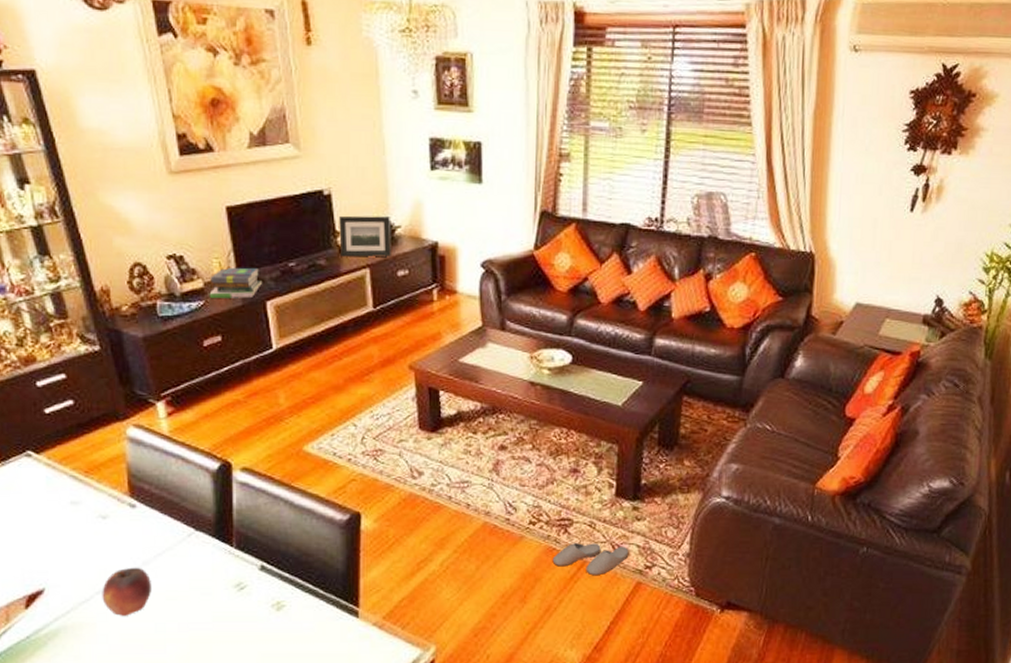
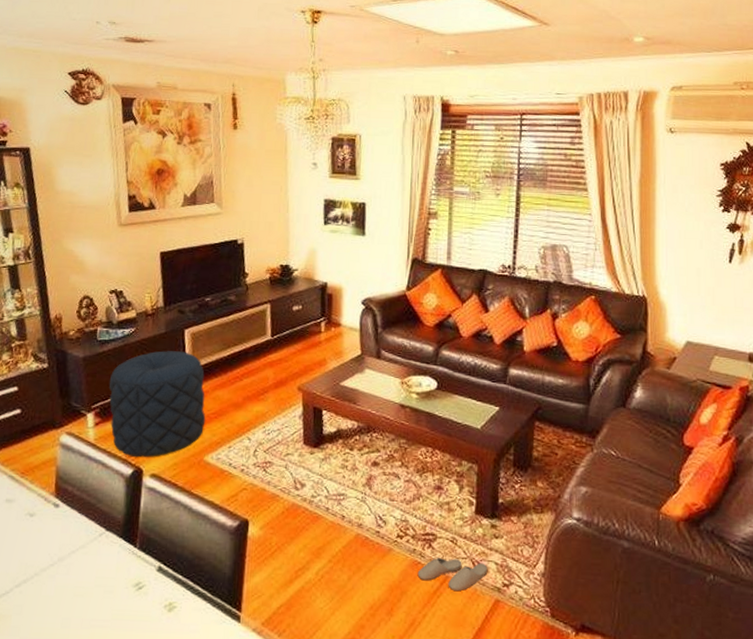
fruit: present [102,567,151,616] -> none [19,563,64,610]
pouf: none [179,327,301,449] -> present [108,351,206,457]
books: present [209,267,262,299] -> none [139,301,183,327]
picture frame: present [339,215,391,257] -> none [247,260,290,294]

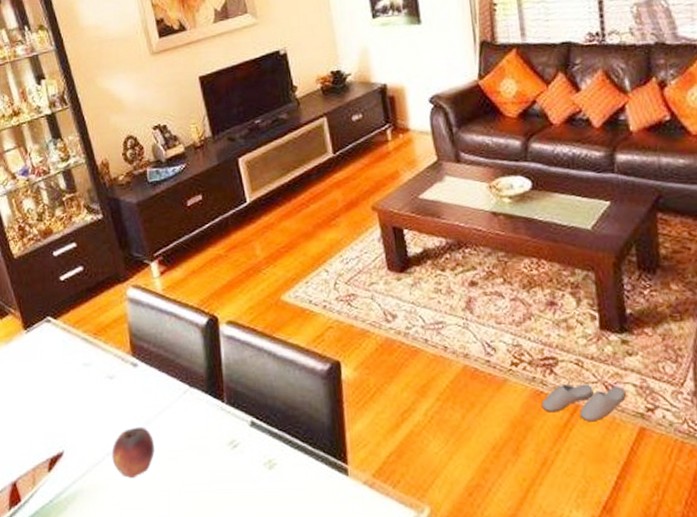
fruit: none [19,563,64,610] -> present [112,426,154,478]
pouf: present [108,351,206,457] -> none [167,182,277,304]

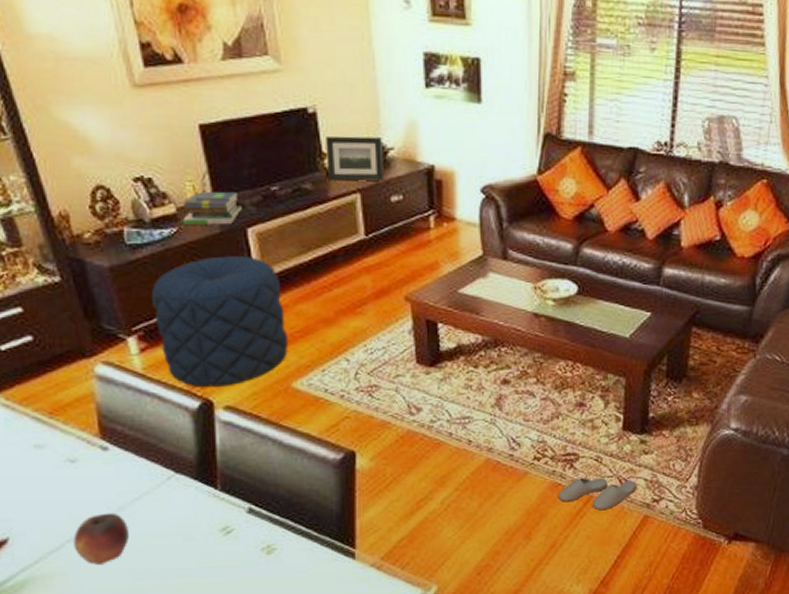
pouf: none [167,182,277,304] -> present [151,256,289,387]
books: none [189,128,233,162] -> present [182,191,242,226]
picture frame: none [295,66,345,109] -> present [326,136,384,181]

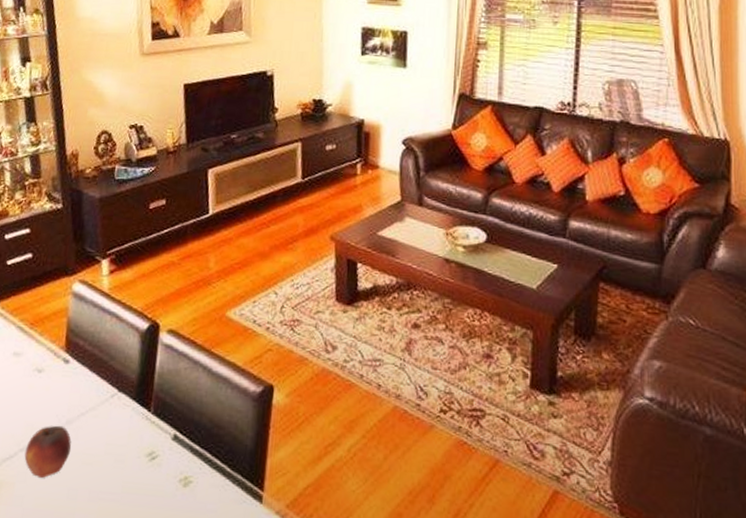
pouf: present [151,256,289,387] -> none [125,192,229,310]
books: present [182,191,242,226] -> none [160,137,207,166]
picture frame: present [326,136,384,181] -> none [277,94,323,132]
slippers: present [558,478,636,511] -> none [463,438,545,479]

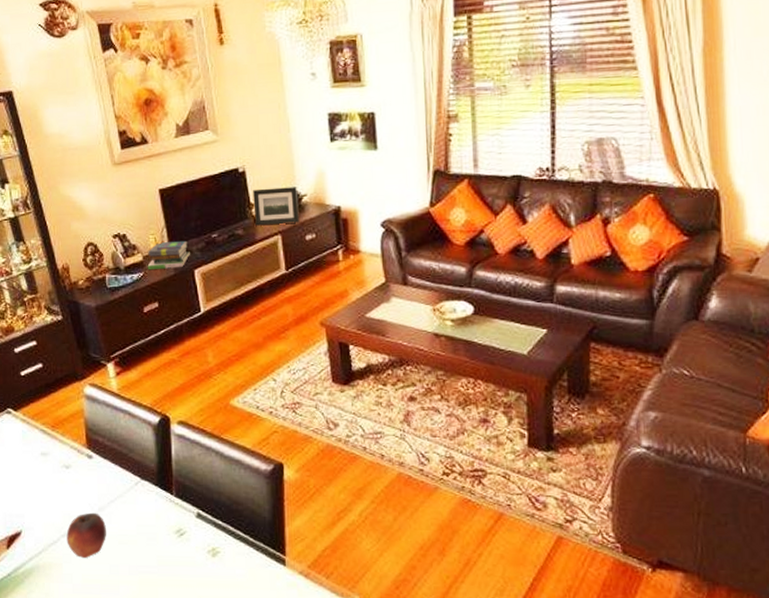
books: none [160,137,207,166] -> present [147,240,190,271]
picture frame: none [277,94,323,132] -> present [253,187,299,226]

